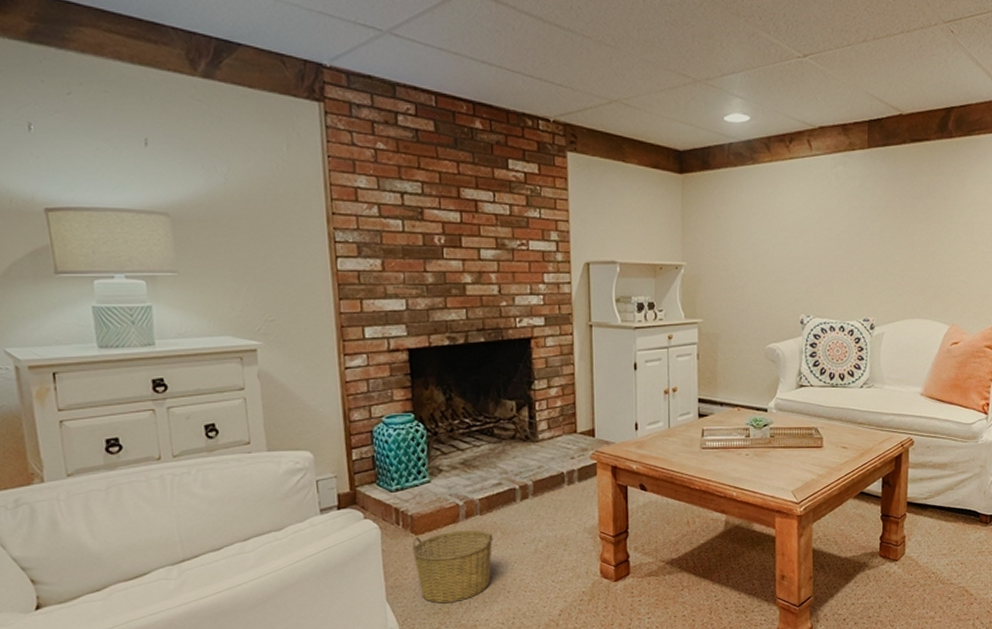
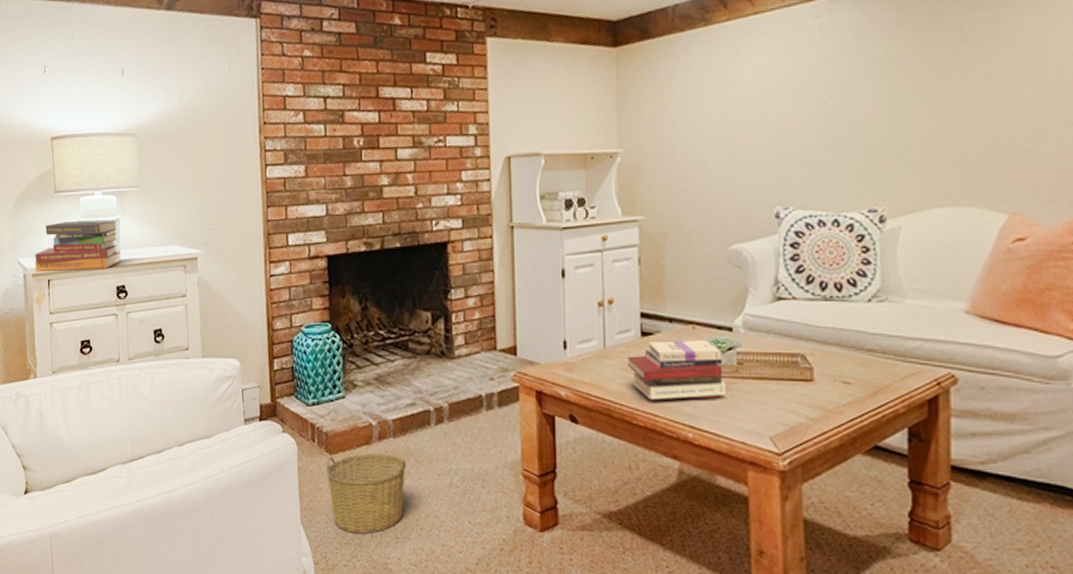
books: none [30,307,156,363] -> present [35,220,120,271]
books: none [687,419,762,468] -> present [627,340,727,400]

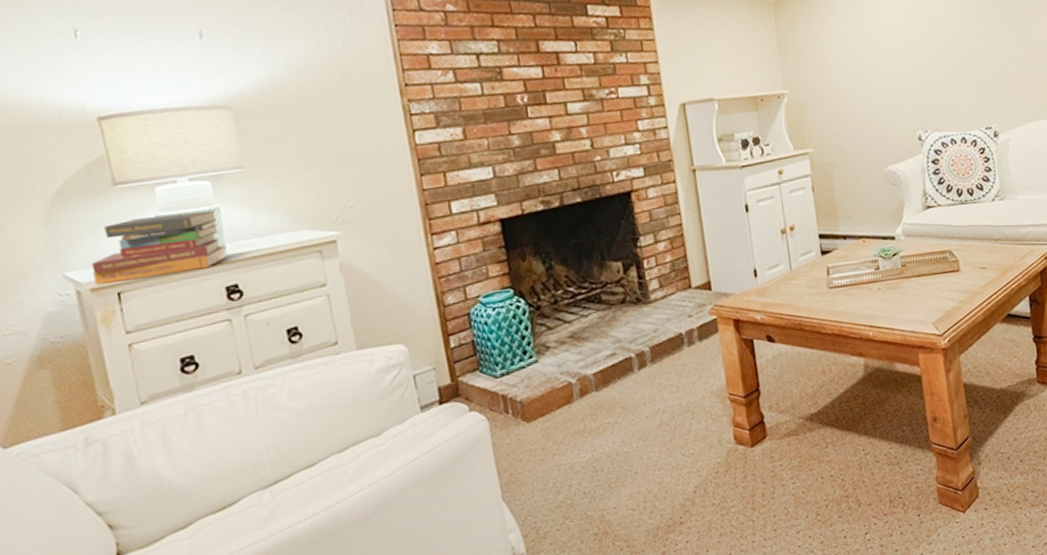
basket: present [327,453,407,534] -> none [525,408,615,496]
books: present [627,340,727,400] -> none [811,250,896,310]

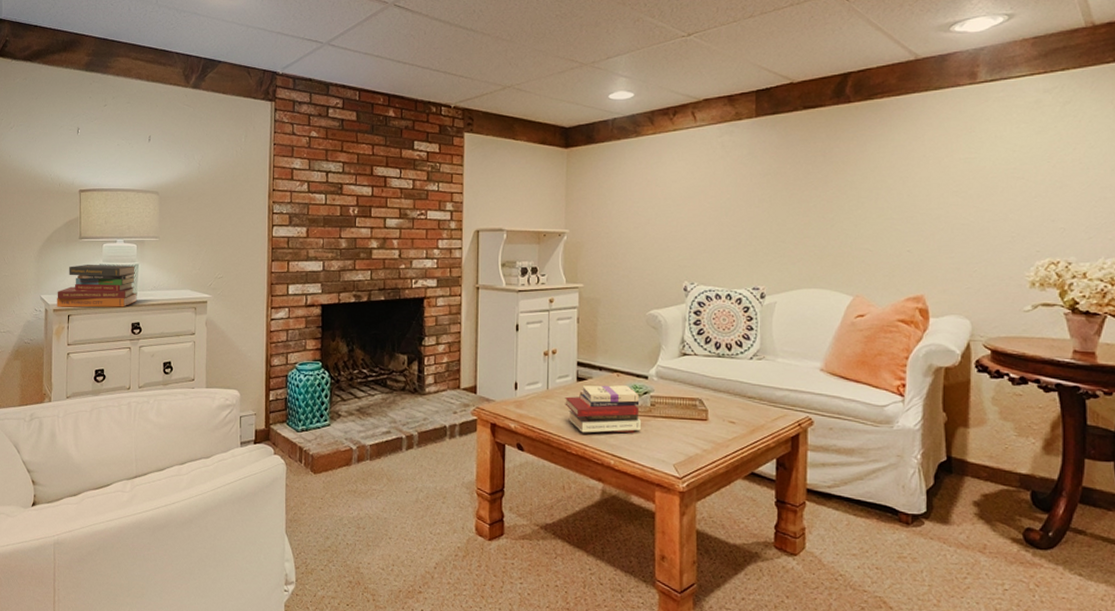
books: none [811,250,896,310] -> present [565,385,642,434]

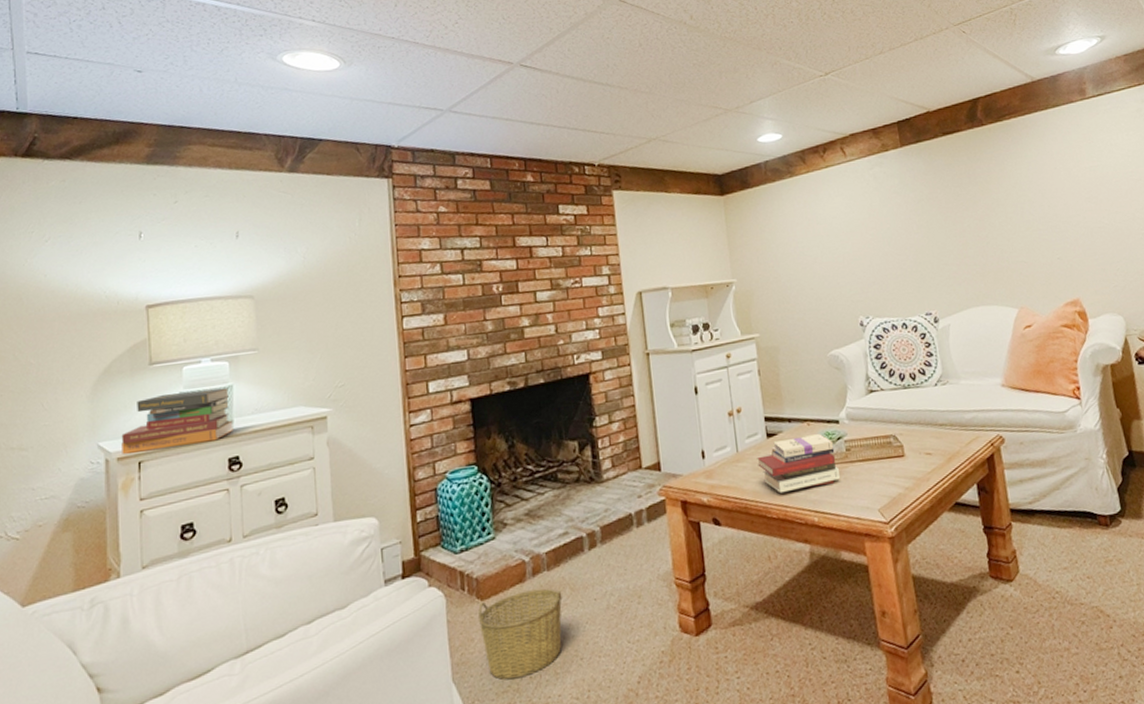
basket: none [311,473,380,543] -> present [478,588,563,680]

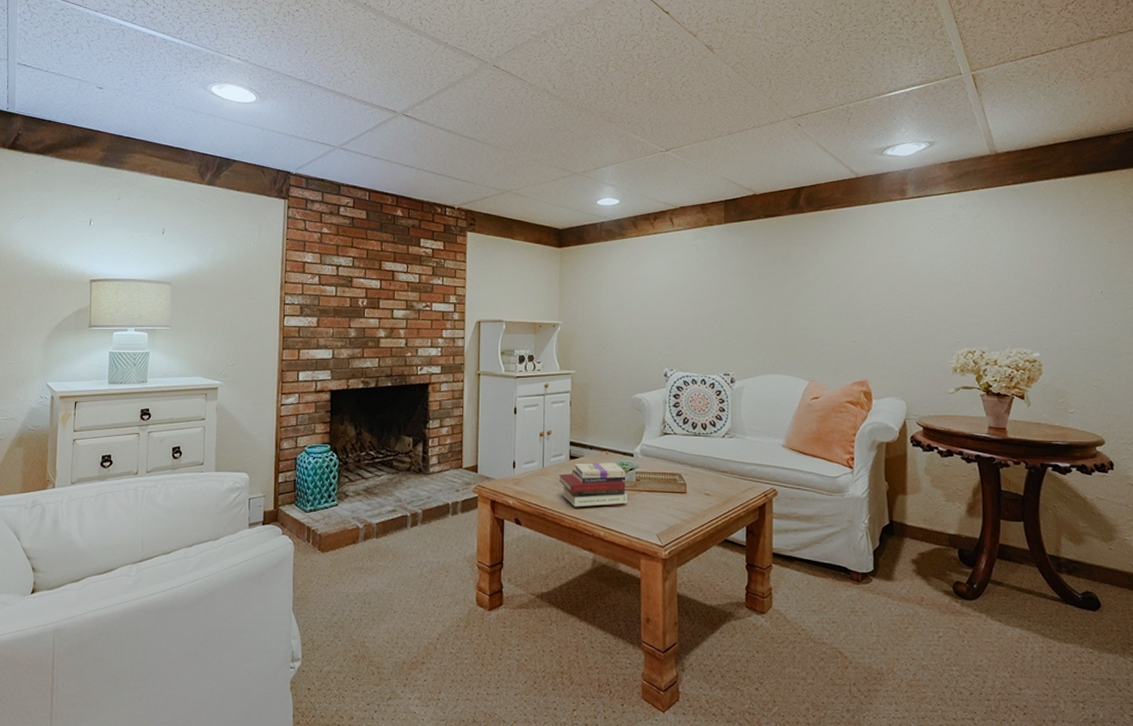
books: present [121,387,233,454] -> none [63,352,147,395]
basket: present [478,588,563,680] -> none [318,551,385,618]

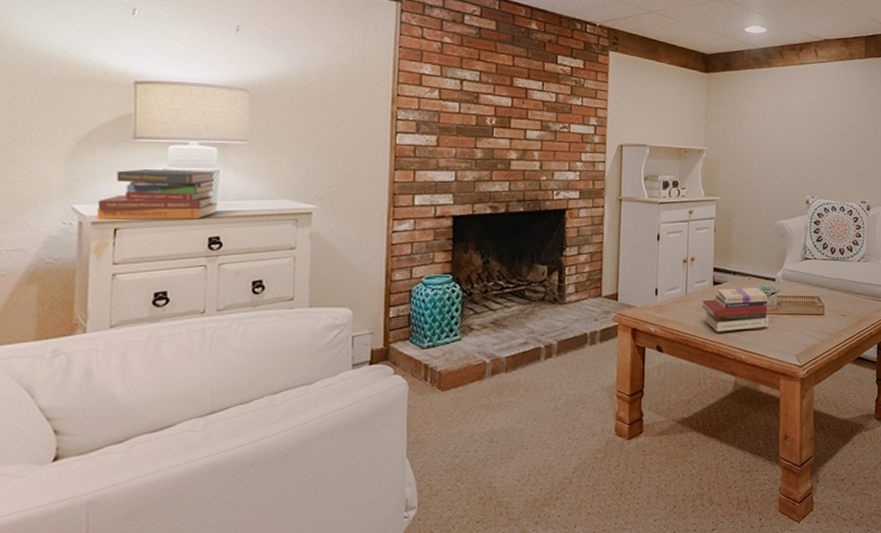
books: none [63,352,147,395] -> present [97,169,217,220]

